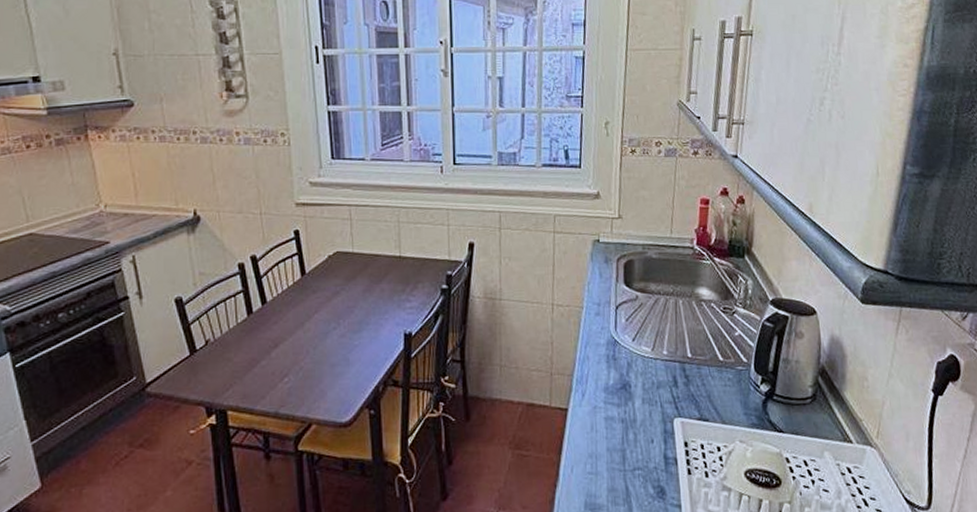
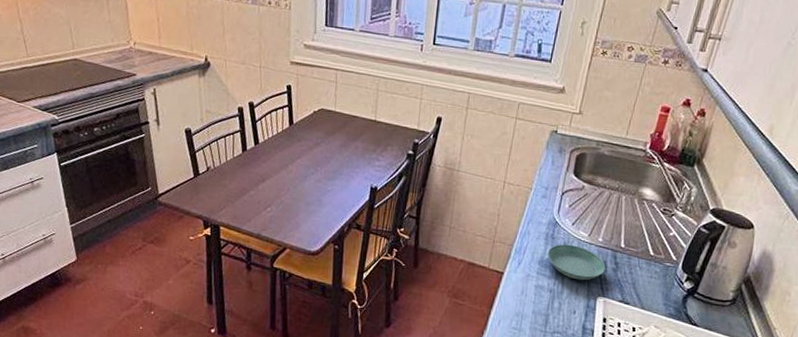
saucer: none [611,363,676,403] -> present [547,244,606,281]

